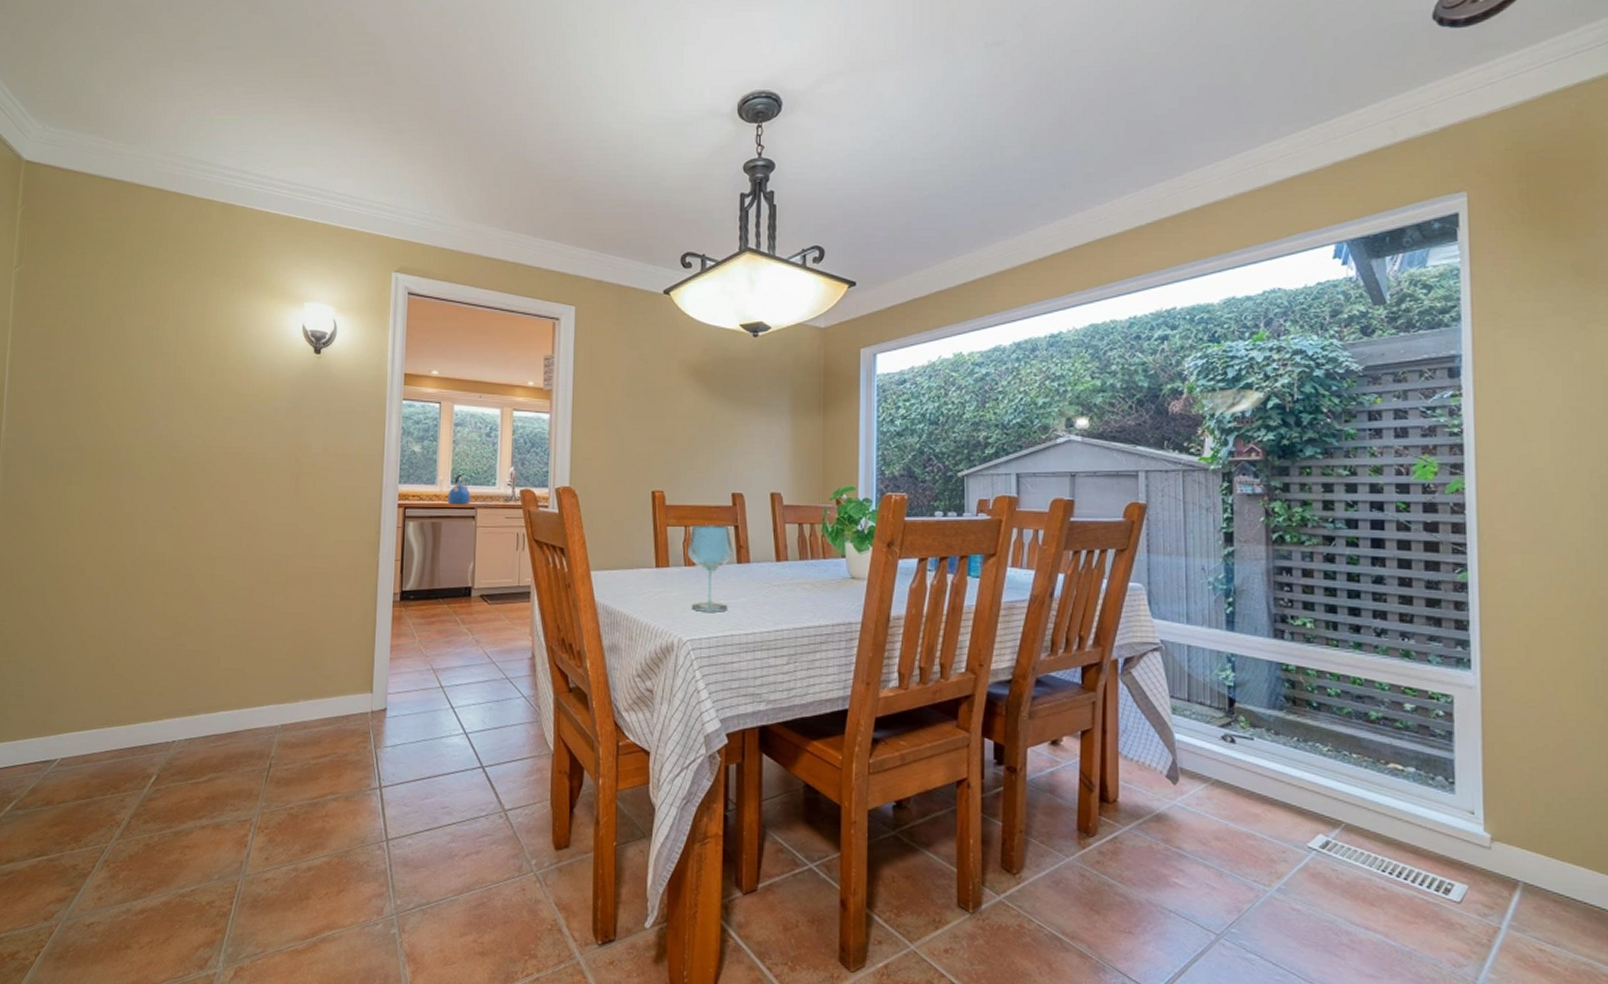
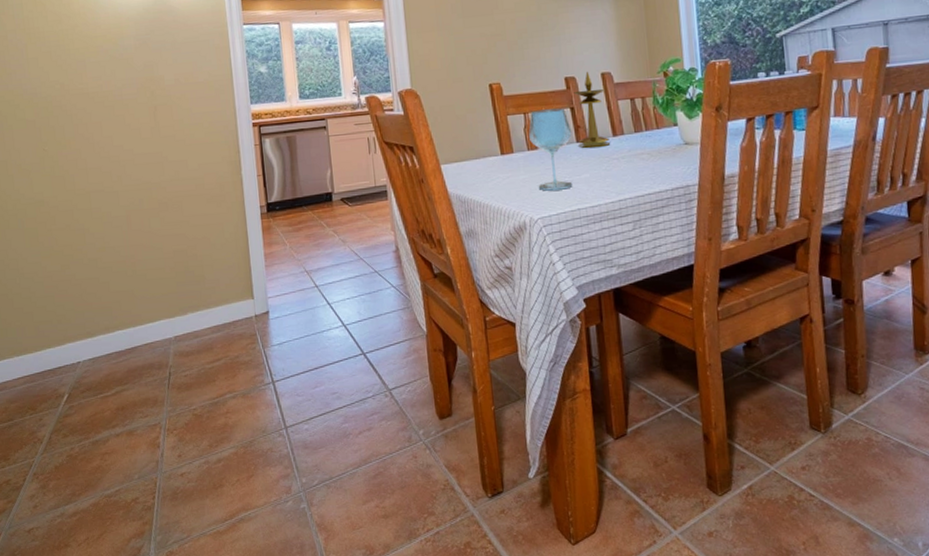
kettle: present [447,475,471,505] -> none [297,89,320,118]
candlestick: none [739,490,772,572] -> present [574,72,610,149]

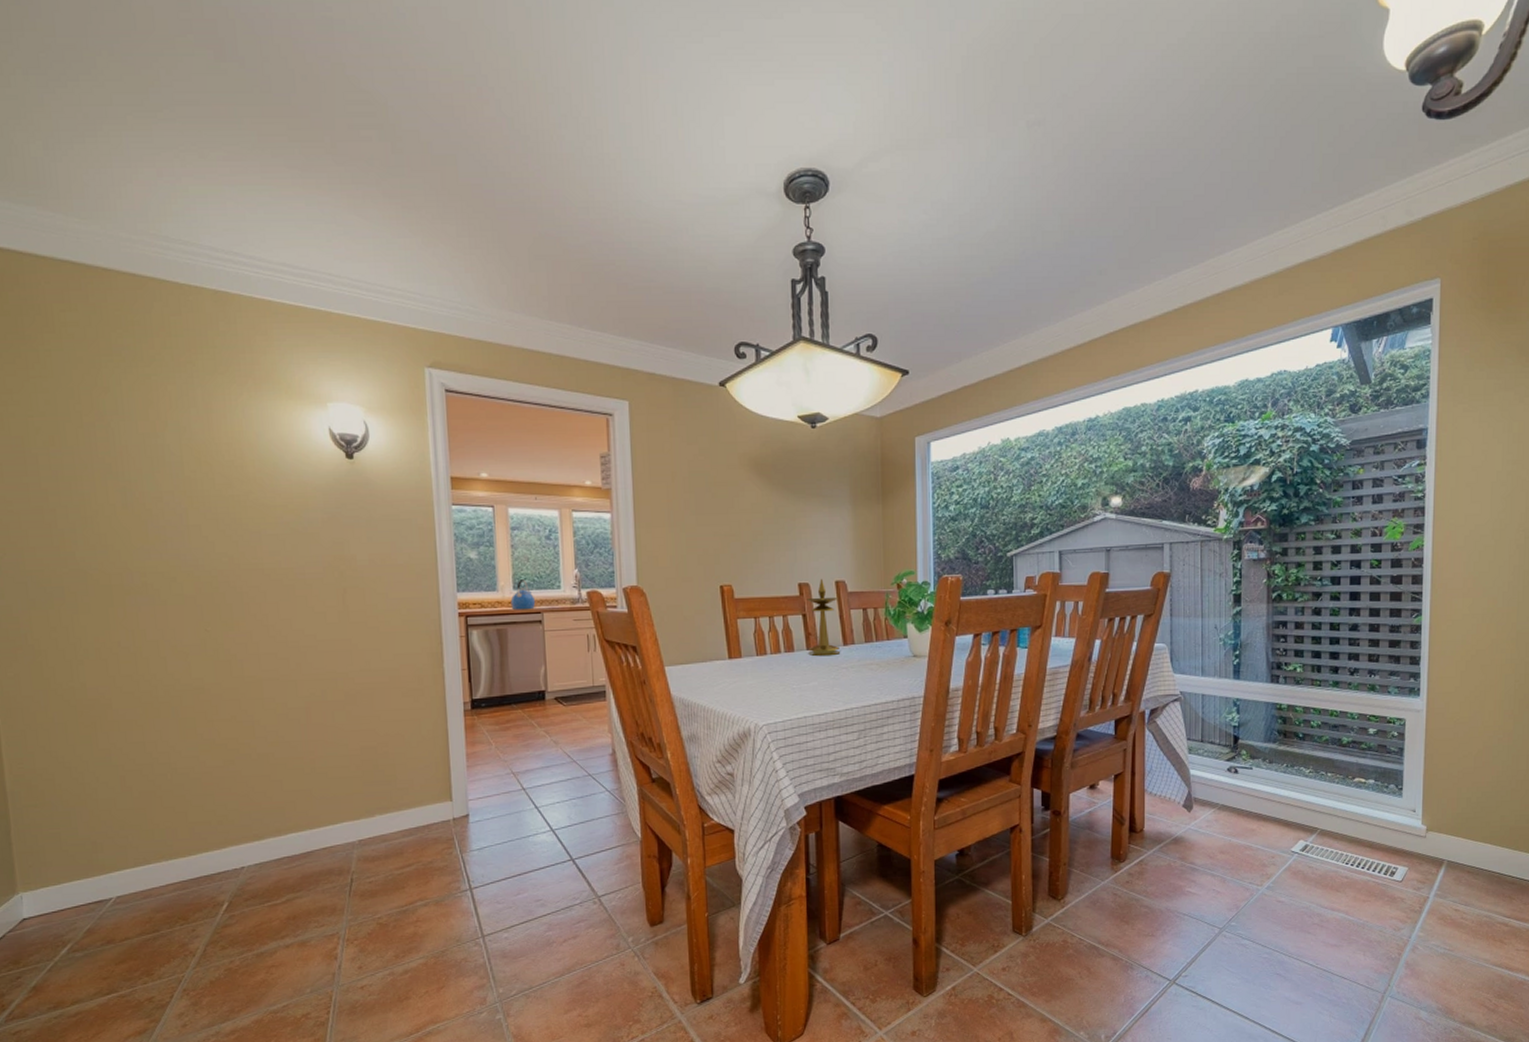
kettle: none [297,89,320,118] -> present [510,579,536,610]
wine glass: present [528,108,573,191] -> none [757,614,803,698]

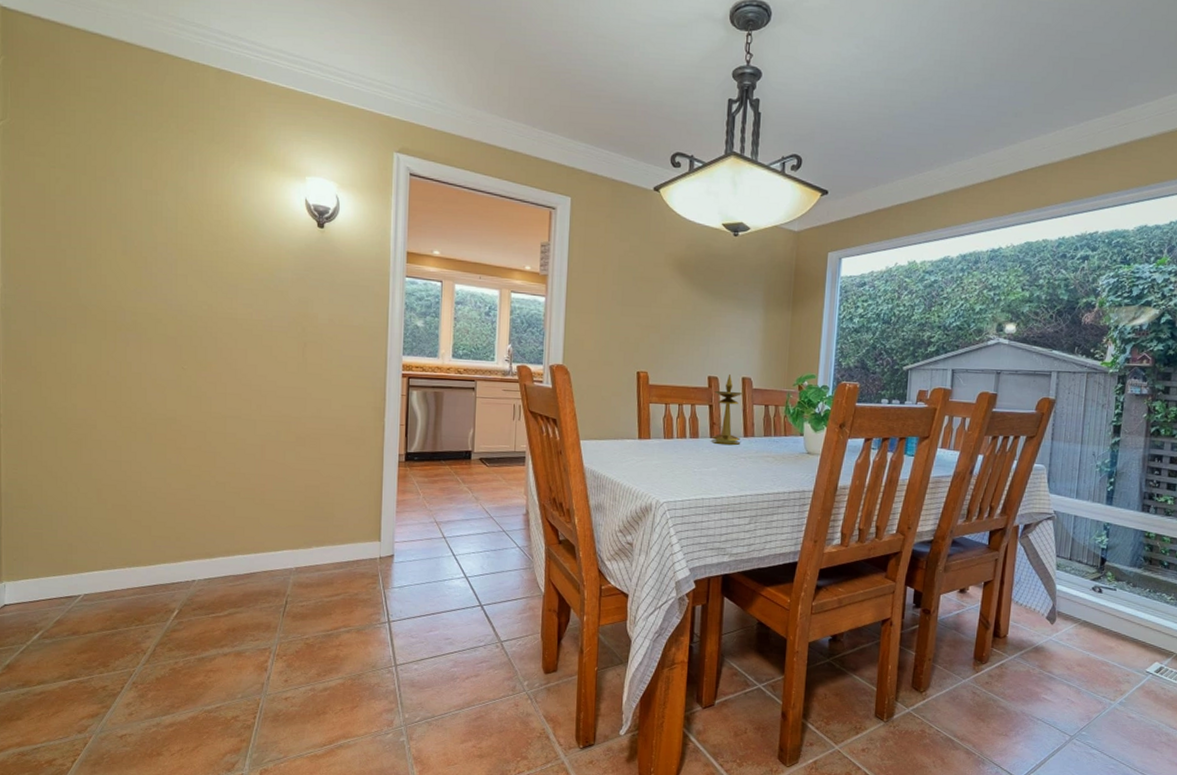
kettle: present [510,579,536,610] -> none [449,349,471,377]

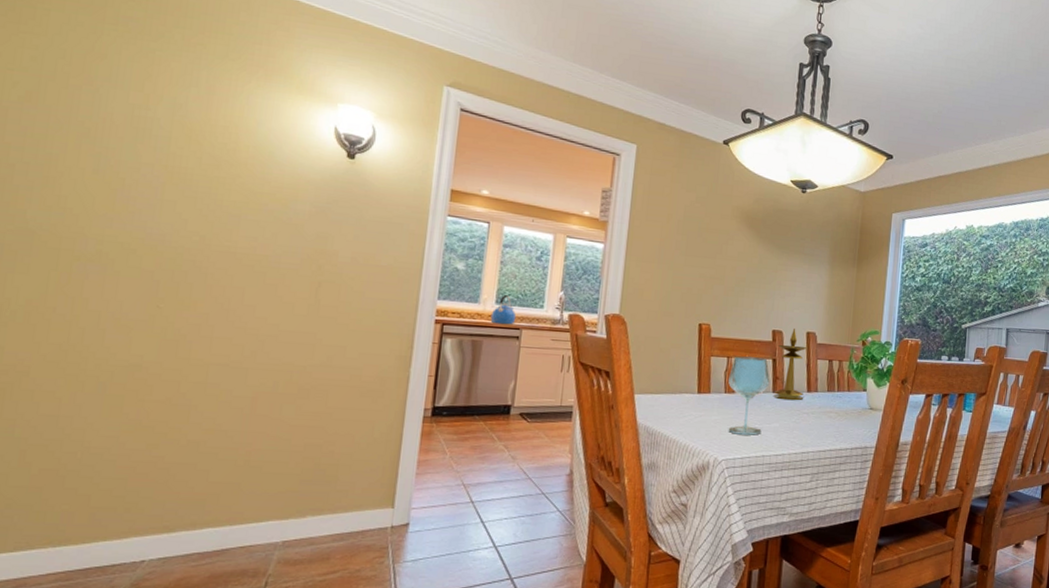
kettle: none [449,349,471,377] -> present [490,295,517,325]
wine glass: none [666,402,707,479] -> present [727,356,770,435]

